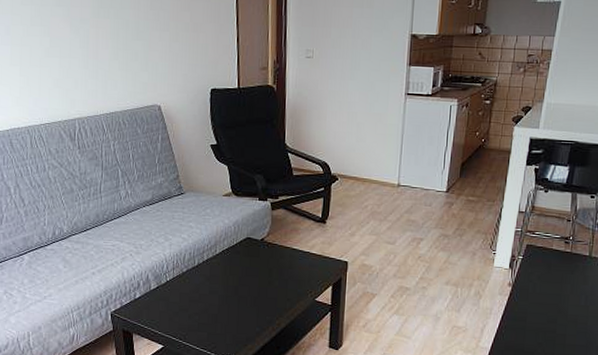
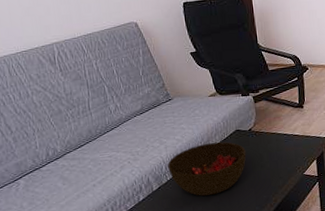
bowl: none [169,247,254,305] -> present [168,142,246,196]

